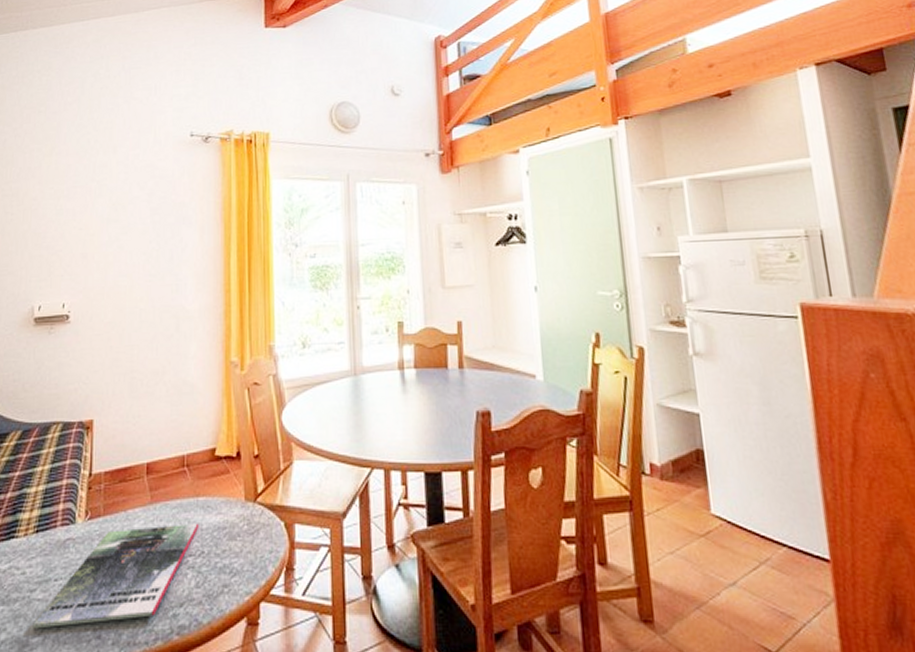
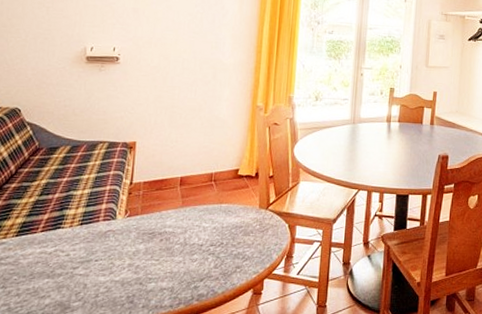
magazine: present [33,523,199,629] -> none [74,222,221,296]

